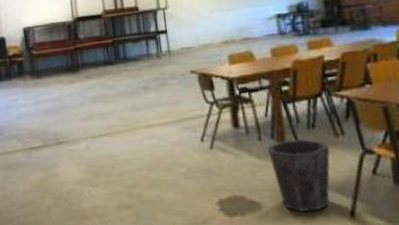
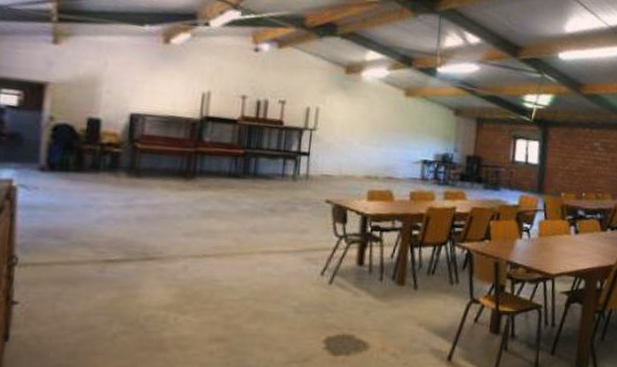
waste bin: present [267,139,330,212] -> none [385,283,443,354]

